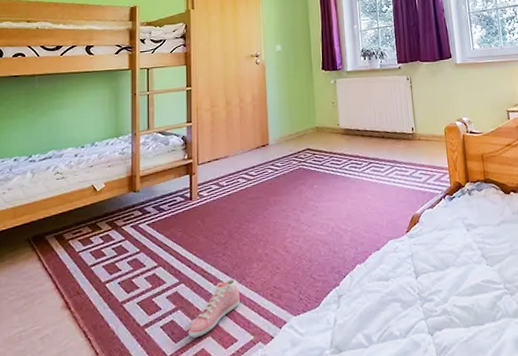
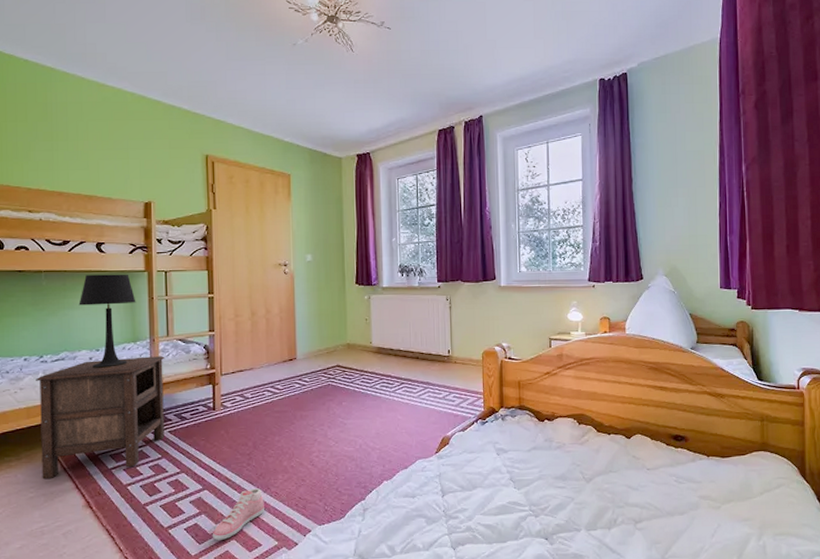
nightstand: none [23,149,145,281] -> present [36,356,165,480]
table lamp: none [67,73,120,165] -> present [78,274,136,368]

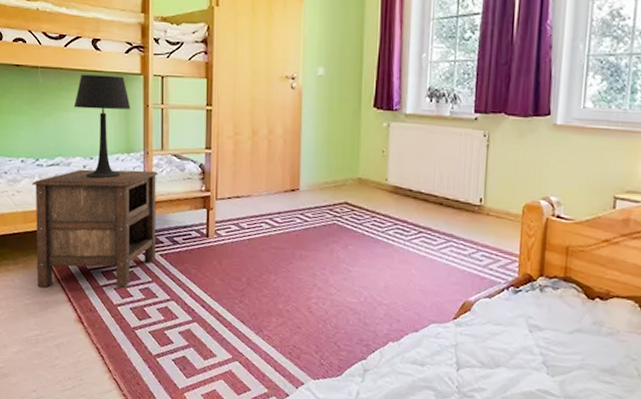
sneaker: present [212,488,264,540] -> none [200,328,256,378]

